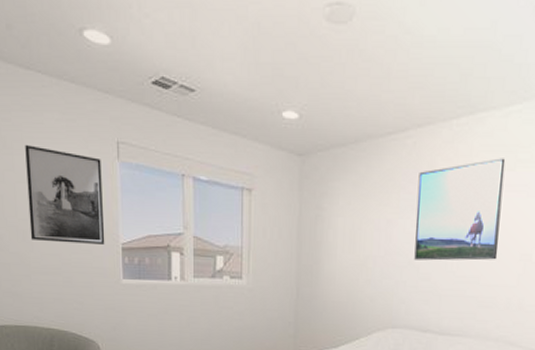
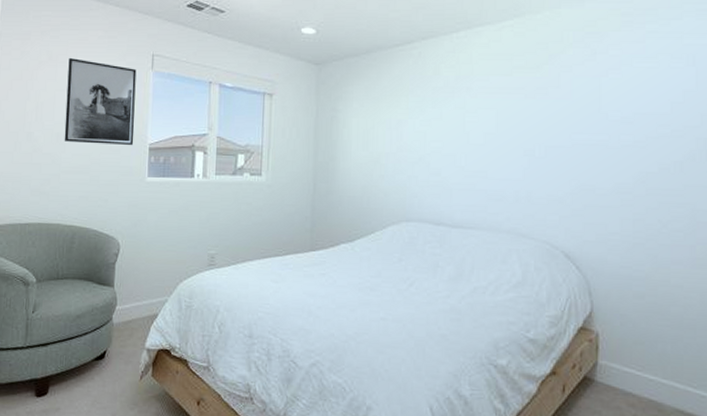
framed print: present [414,158,506,261] -> none [424,65,503,157]

